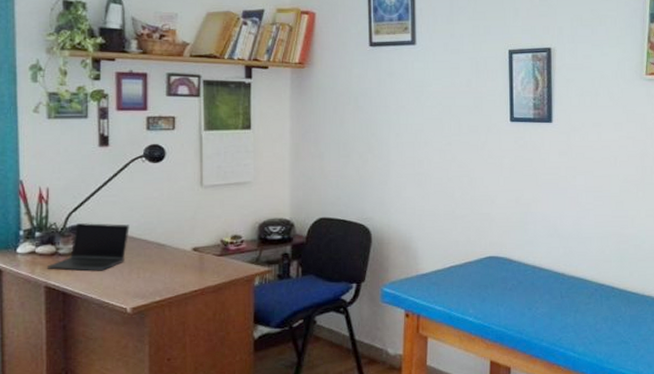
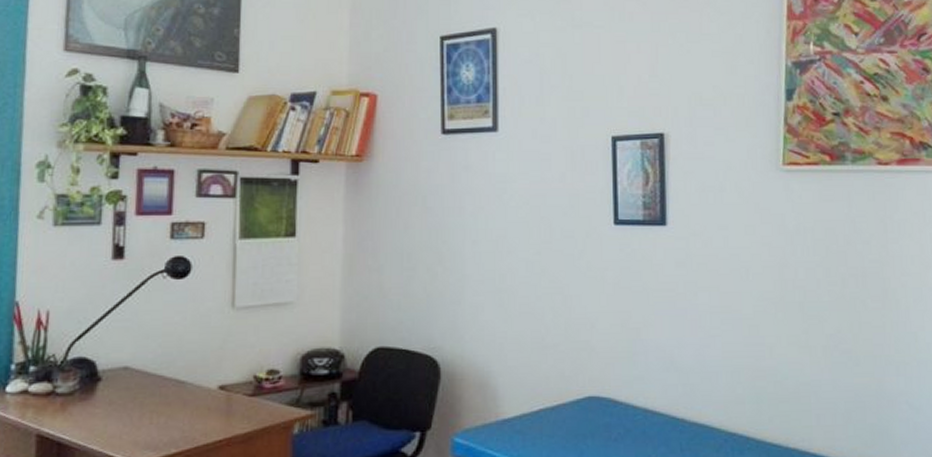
laptop computer: present [46,223,130,271] -> none [40,354,144,416]

